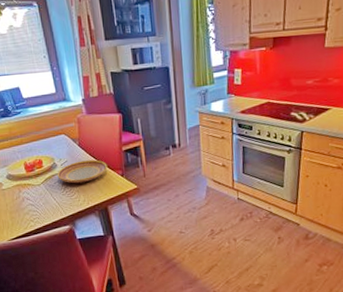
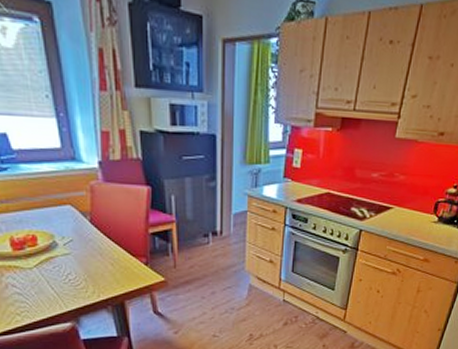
plate: present [57,159,108,184] -> none [57,241,128,270]

